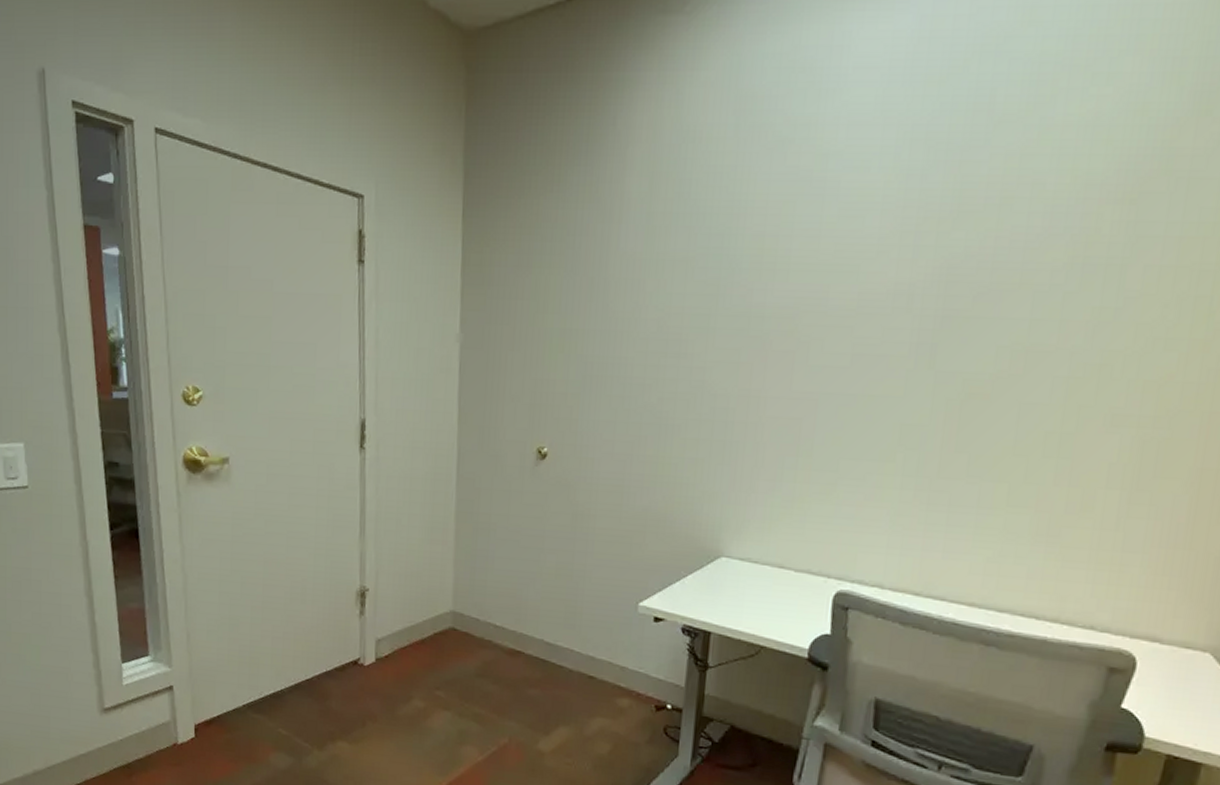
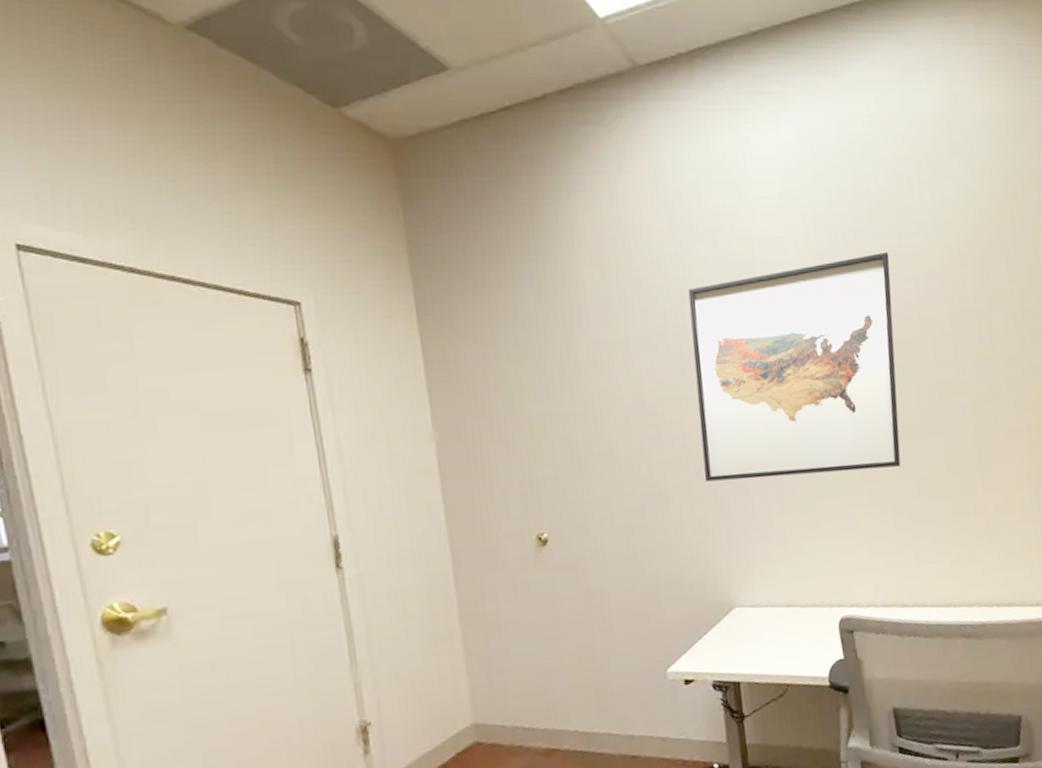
wall art: none [718,178,1002,438] -> present [687,252,901,482]

